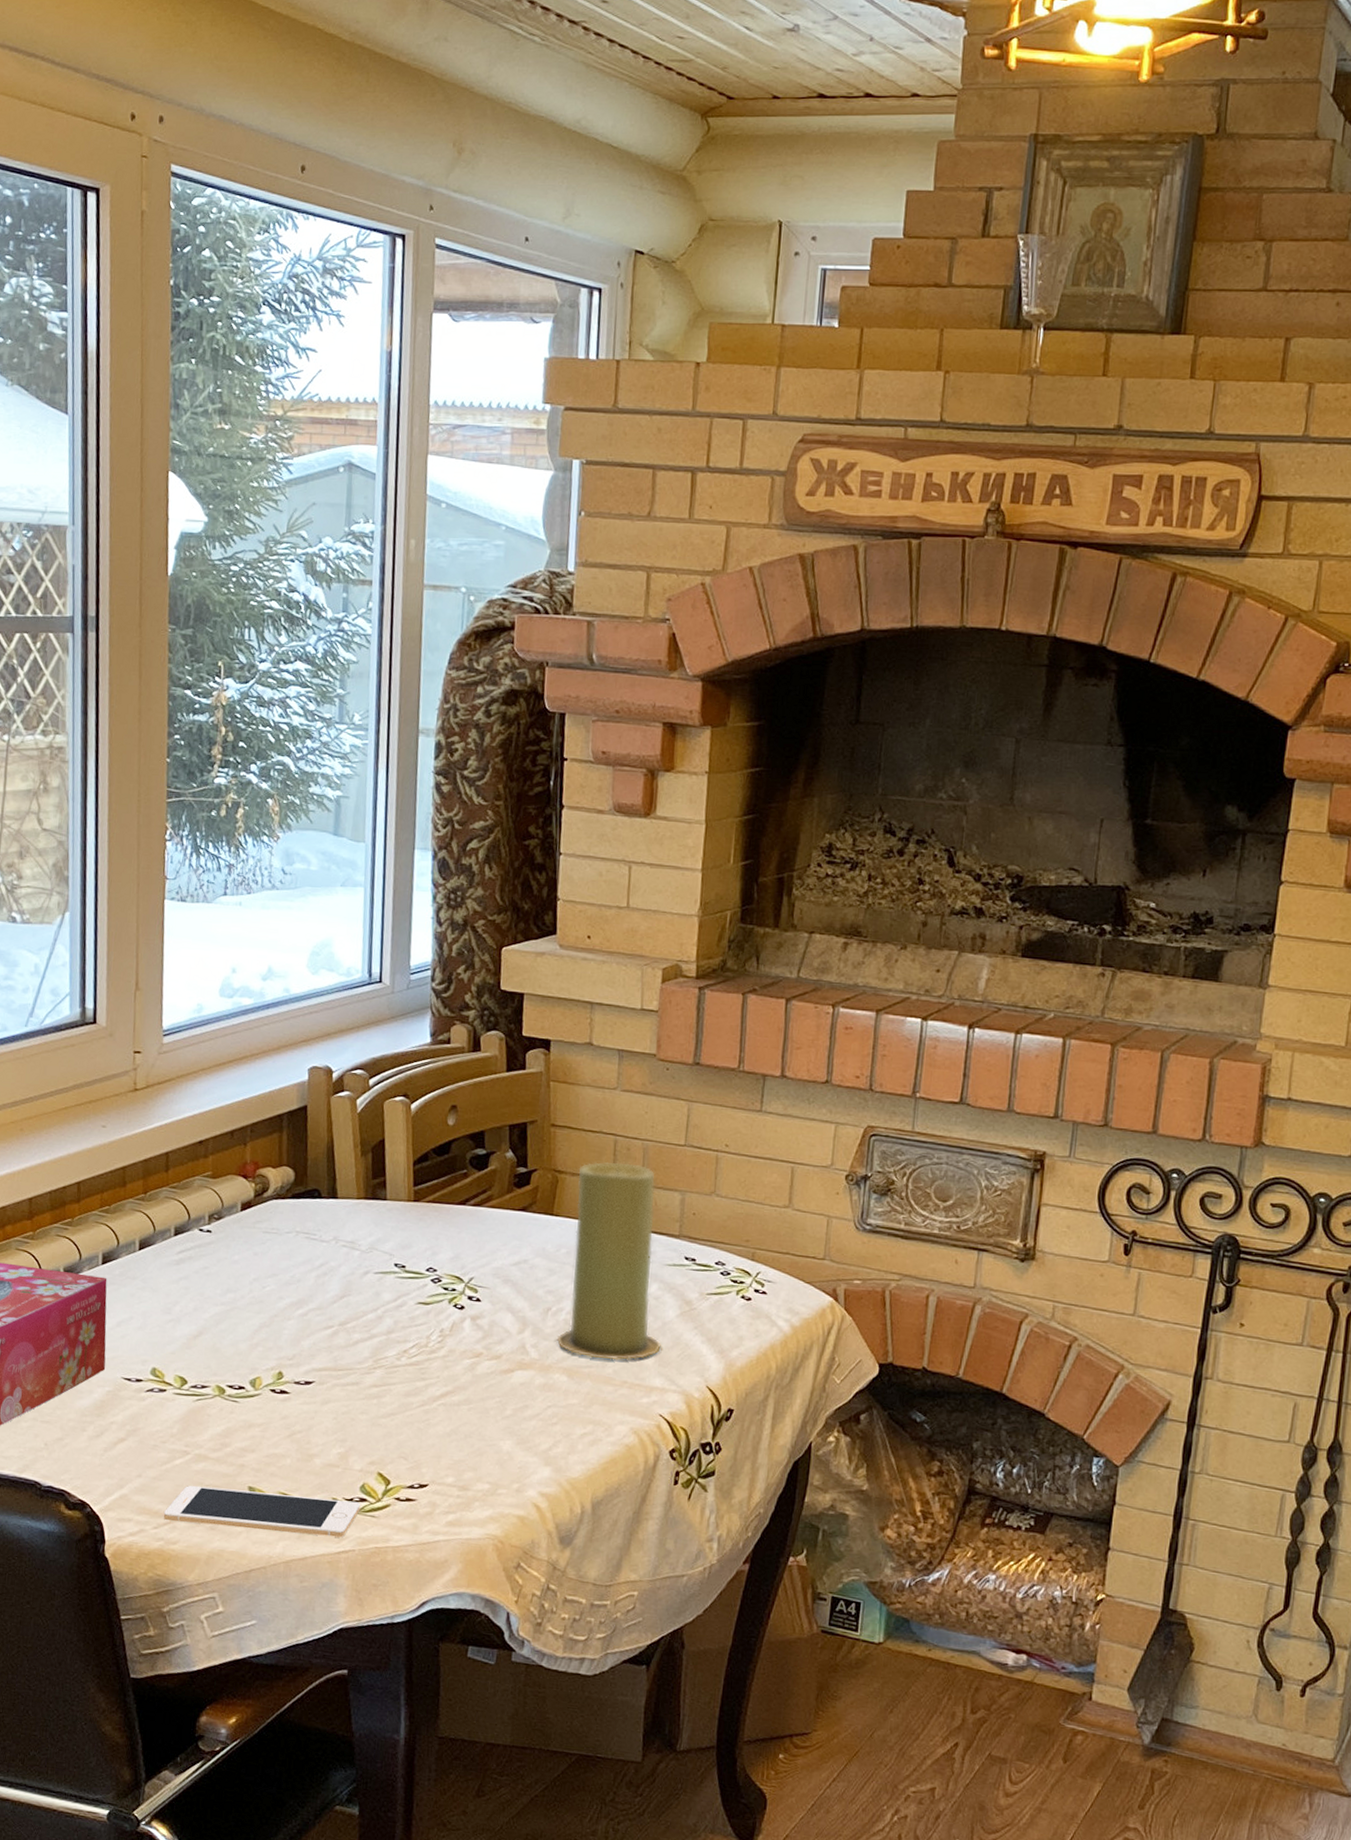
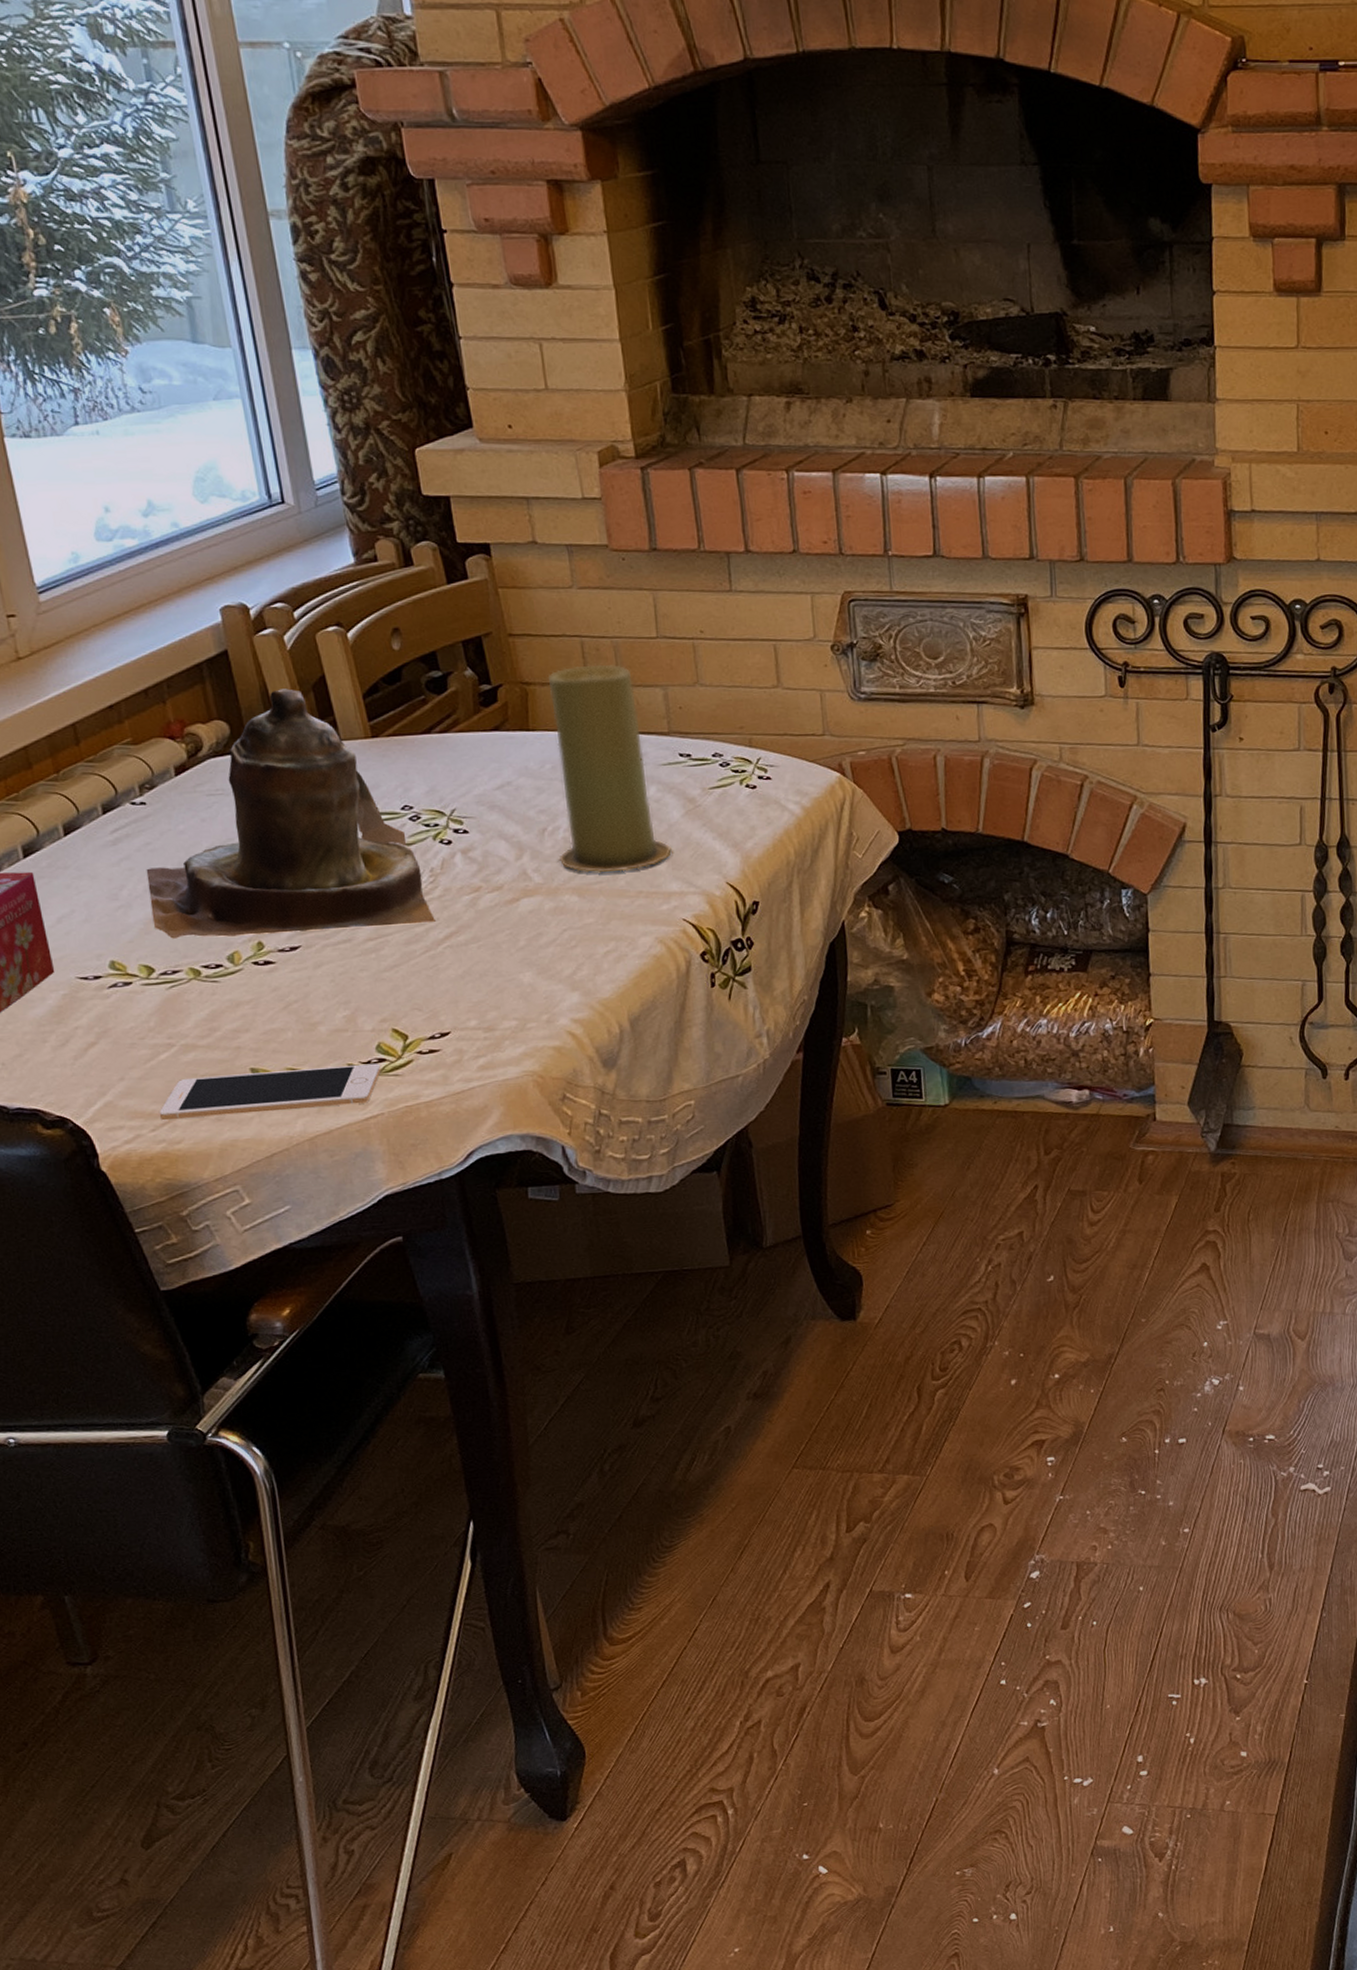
teapot: none [194,1146,436,1379] -> present [146,688,435,939]

